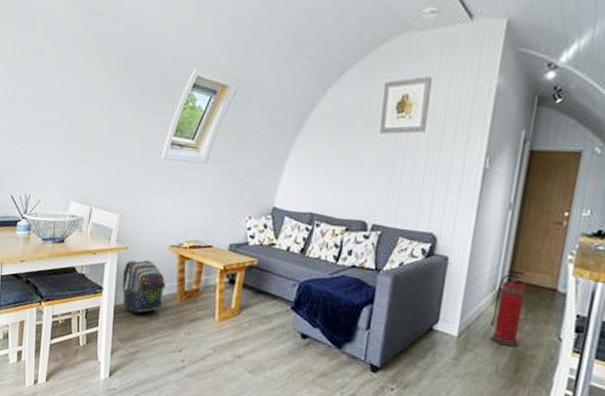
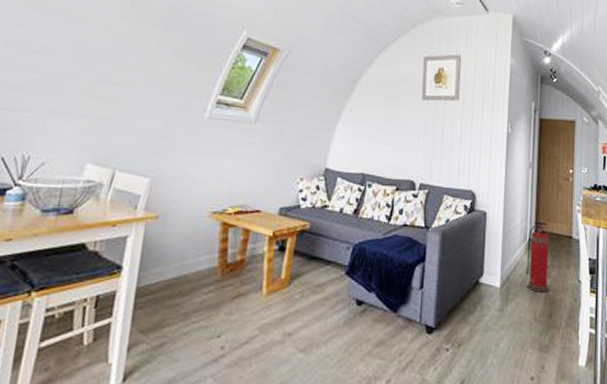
backpack: present [122,259,166,314] -> none [148,229,205,295]

